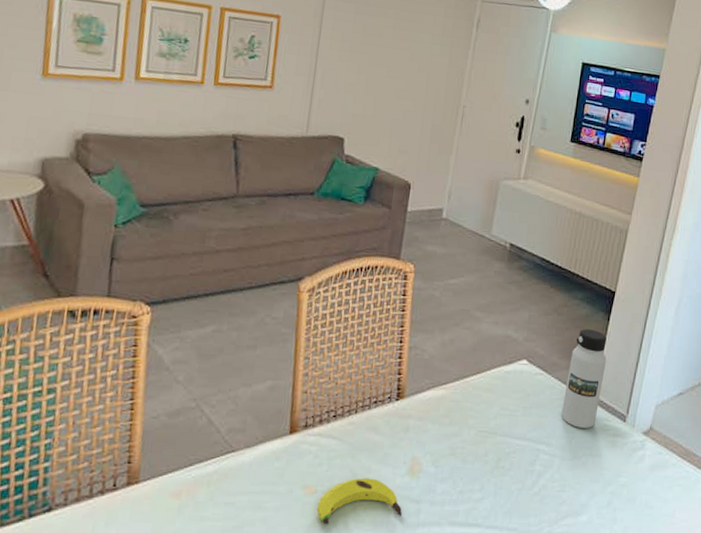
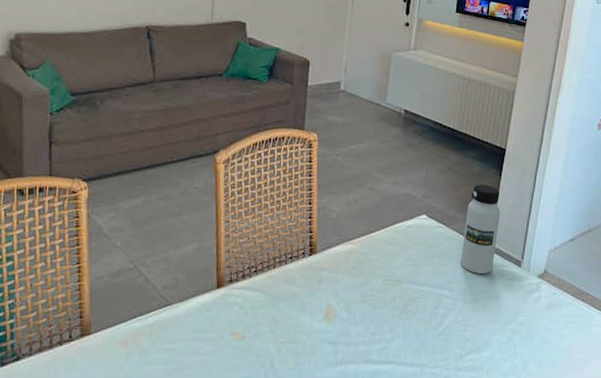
banana: present [317,478,403,525] -> none [246,324,322,366]

